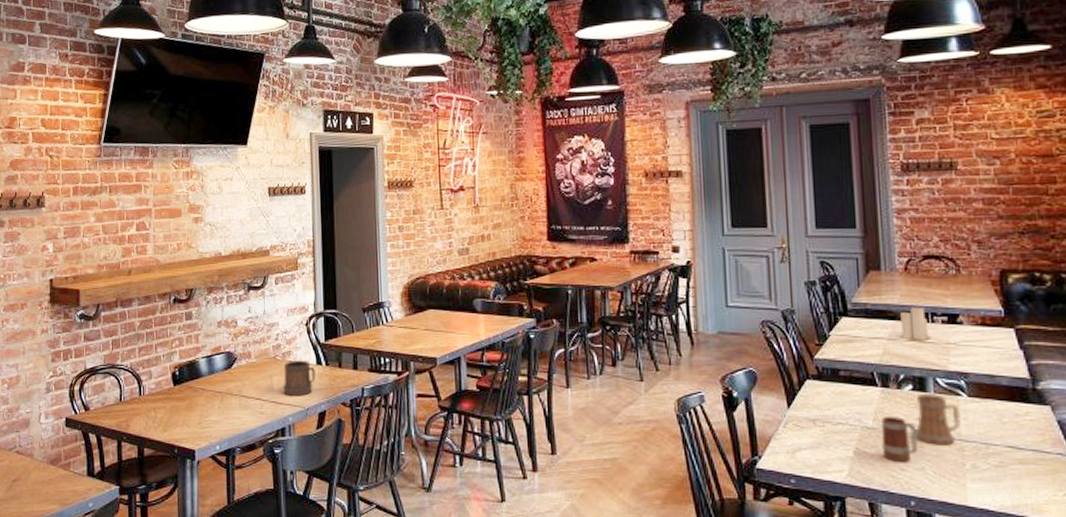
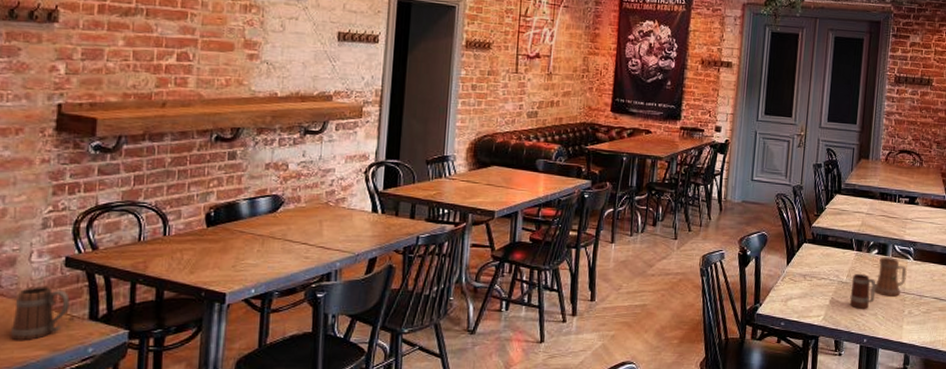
beer mug: none [30,446,72,495] -> present [10,286,70,340]
beer mug: present [283,360,315,397] -> none [333,207,370,243]
candle: present [900,306,930,342] -> none [875,189,896,217]

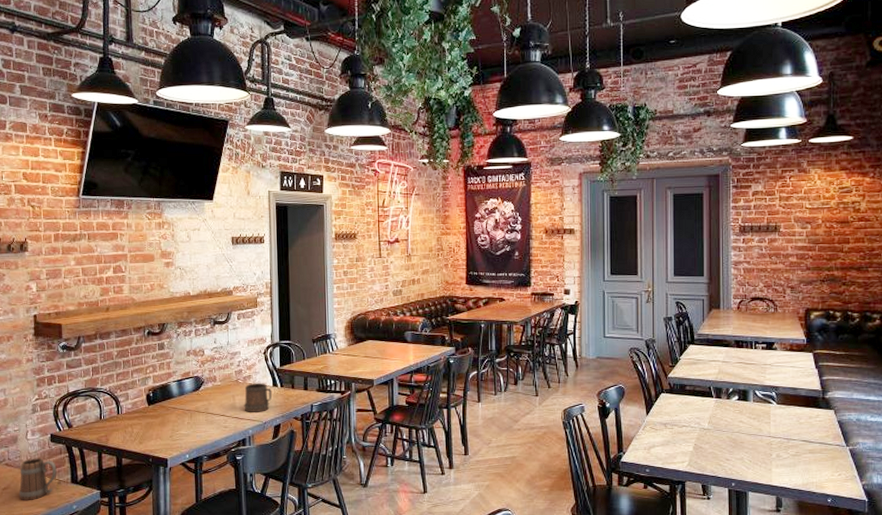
beer mug: none [333,207,370,243] -> present [244,383,272,413]
beer mug: present [849,274,876,309] -> none [713,420,740,454]
beer mug: present [874,256,907,297] -> none [738,402,771,441]

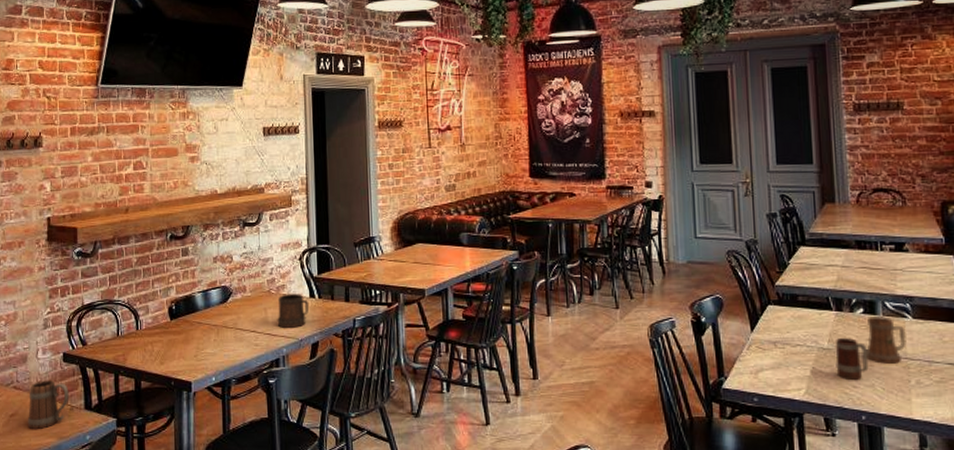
beer mug: none [713,420,740,454] -> present [836,338,869,380]
beer mug: none [738,402,771,441] -> present [866,315,907,364]

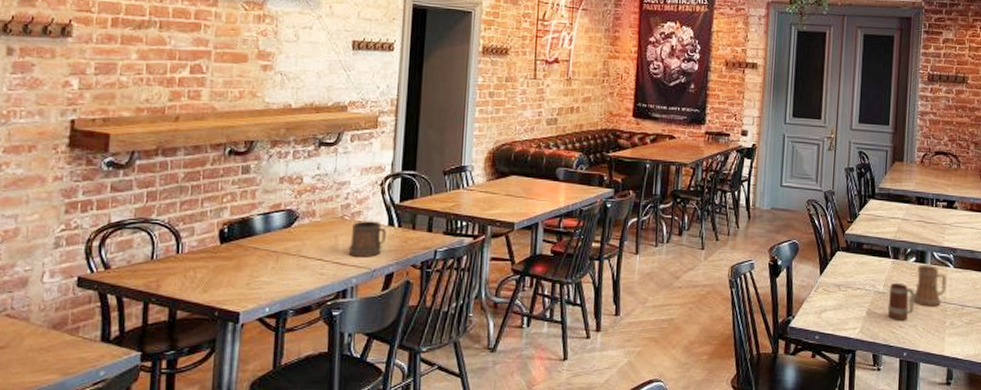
beer mug: present [27,380,69,429] -> none [21,308,82,364]

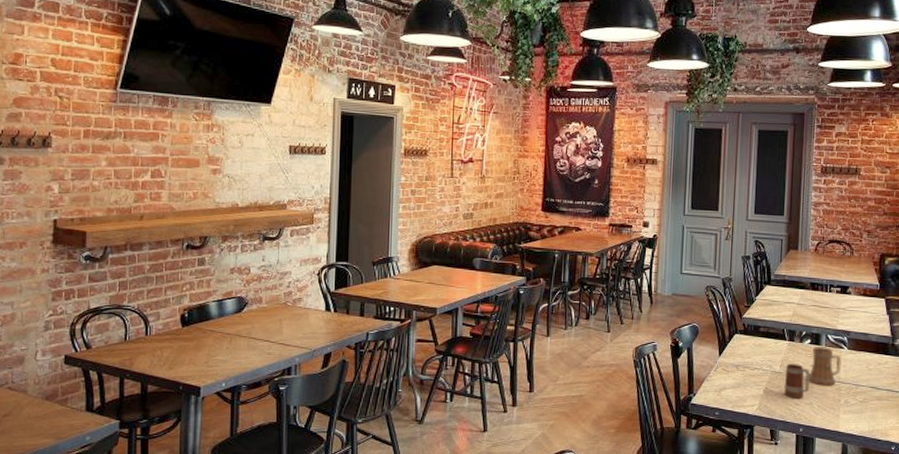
beer mug: present [348,221,386,259] -> none [291,306,324,340]

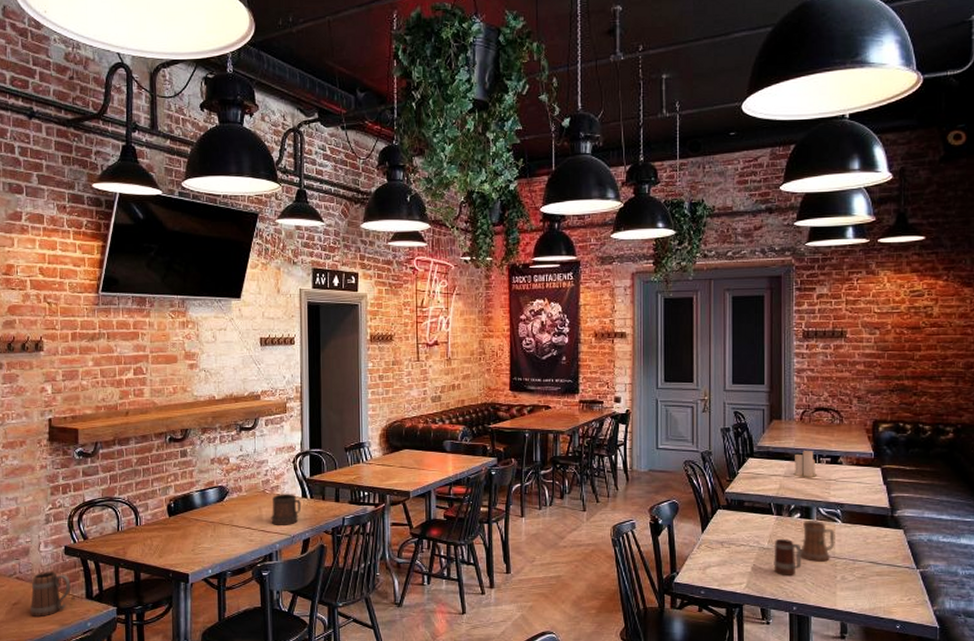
beer mug: none [22,382,70,429] -> present [30,572,71,616]
beer mug: none [291,306,324,340] -> present [271,494,301,526]
candle: none [806,279,827,307] -> present [793,450,817,478]

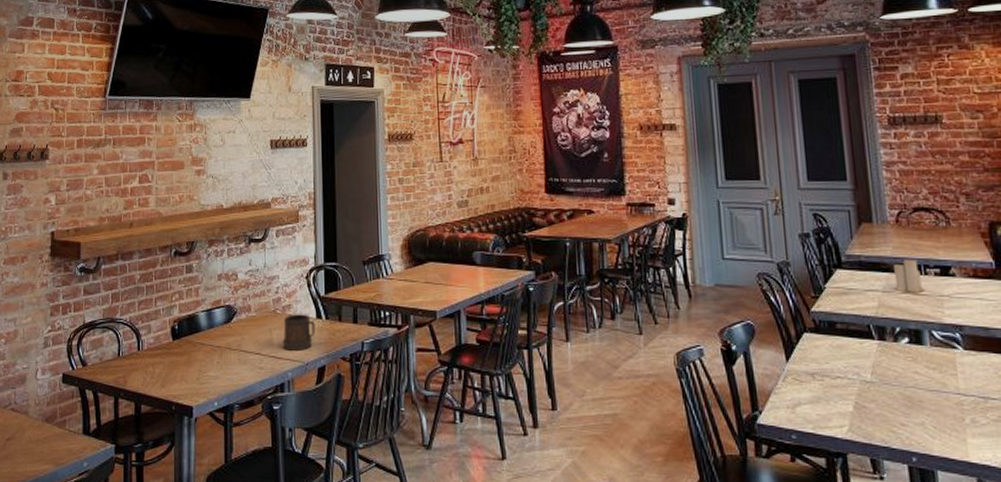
beer mug: present [30,572,71,616] -> none [24,402,67,454]
beer mug: present [773,539,802,575] -> none [880,370,918,417]
beer mug: present [800,519,835,562] -> none [914,346,958,399]

